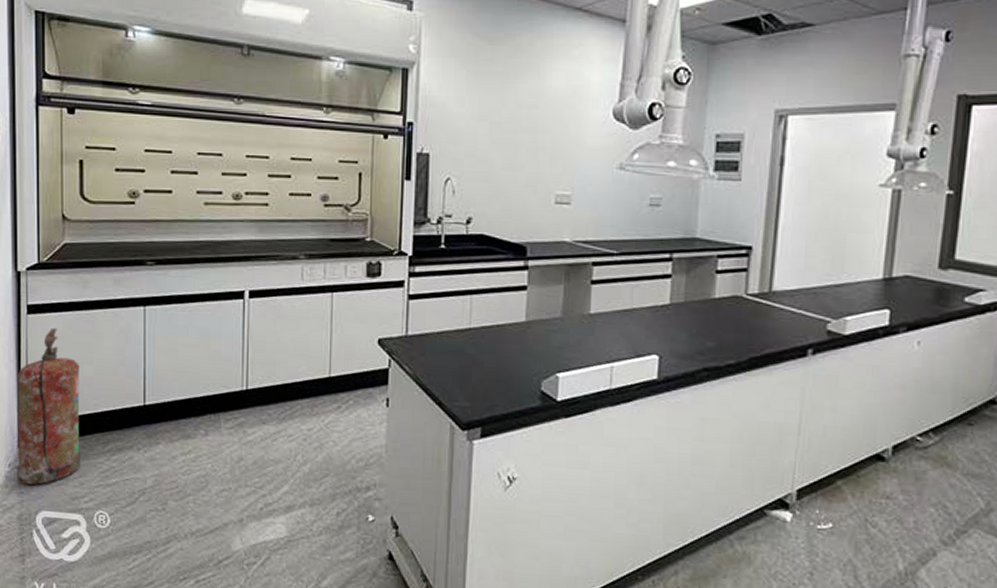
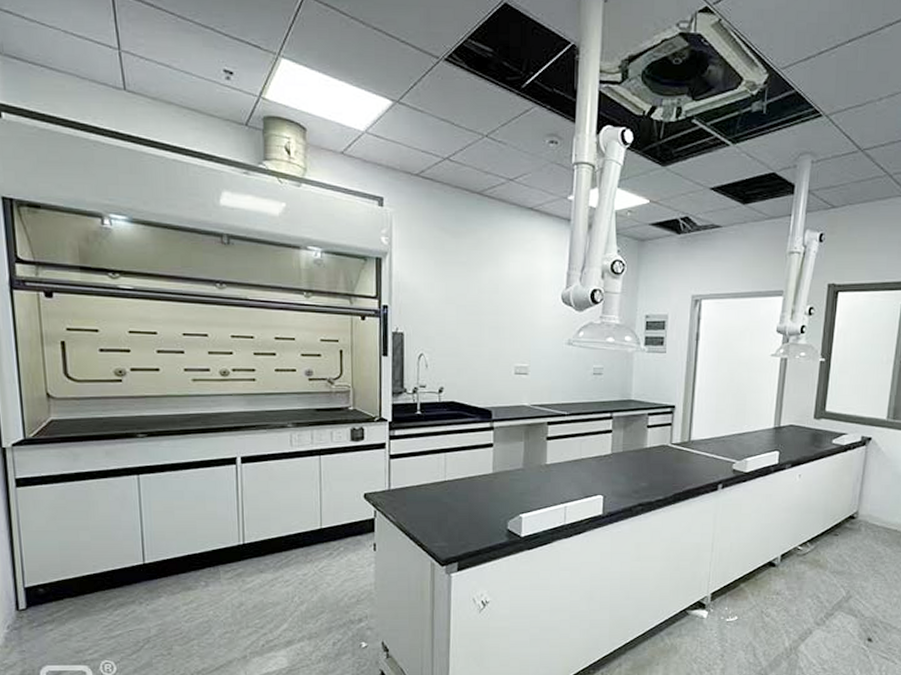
fire extinguisher: present [17,327,80,485] -> none [9,498,83,643]

